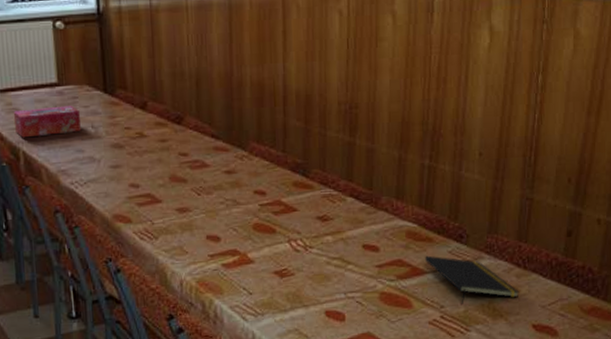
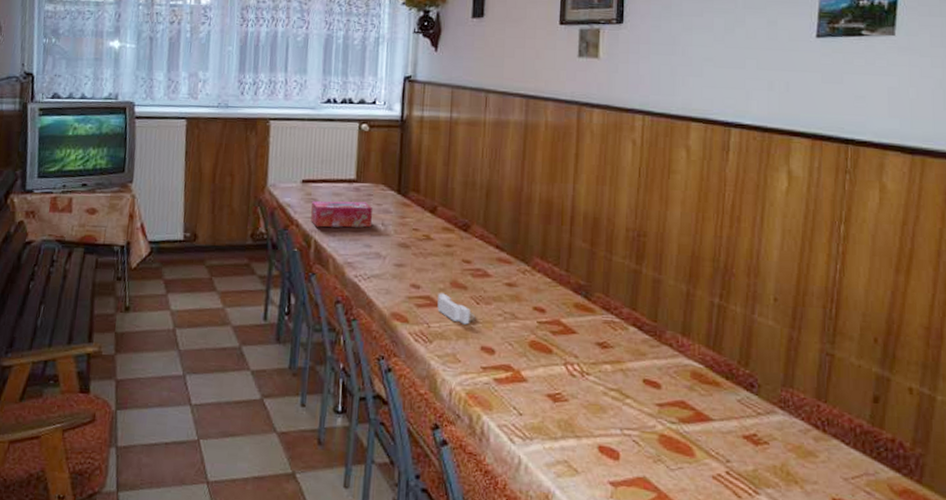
architectural model: none [158,189,198,217] -> present [437,293,476,325]
notepad: present [424,255,519,304] -> none [710,401,818,464]

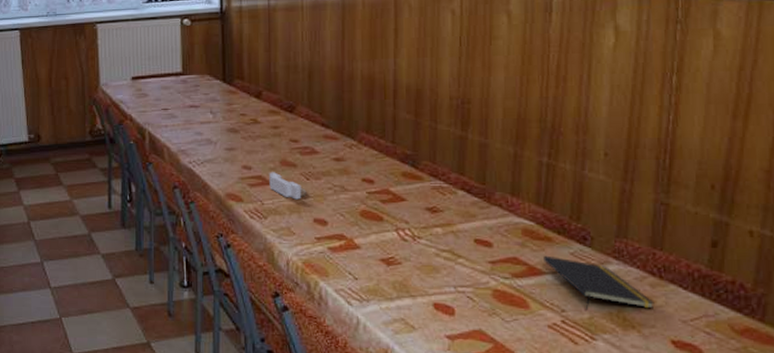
tissue box: present [311,201,372,228] -> none [142,92,200,120]
notepad: none [710,401,818,464] -> present [542,255,655,310]

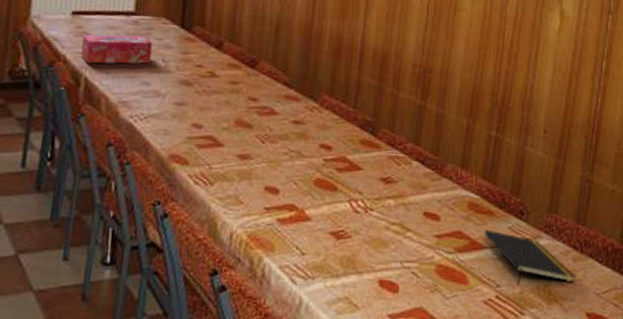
tissue box: none [142,92,200,120] -> present [81,35,152,64]
architectural model: present [269,172,307,200] -> none [220,132,261,165]

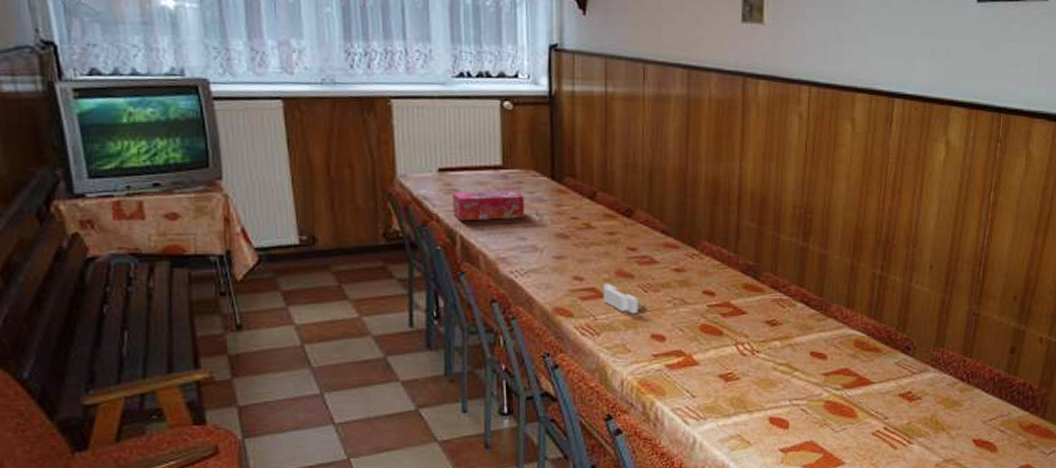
architectural model: none [220,132,261,165] -> present [603,283,644,314]
notepad: present [484,229,575,285] -> none [871,365,962,416]

